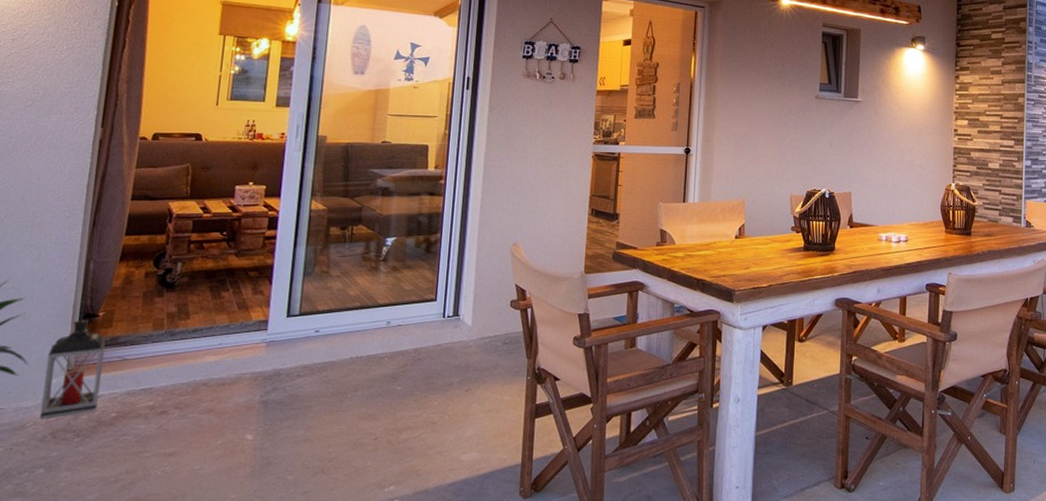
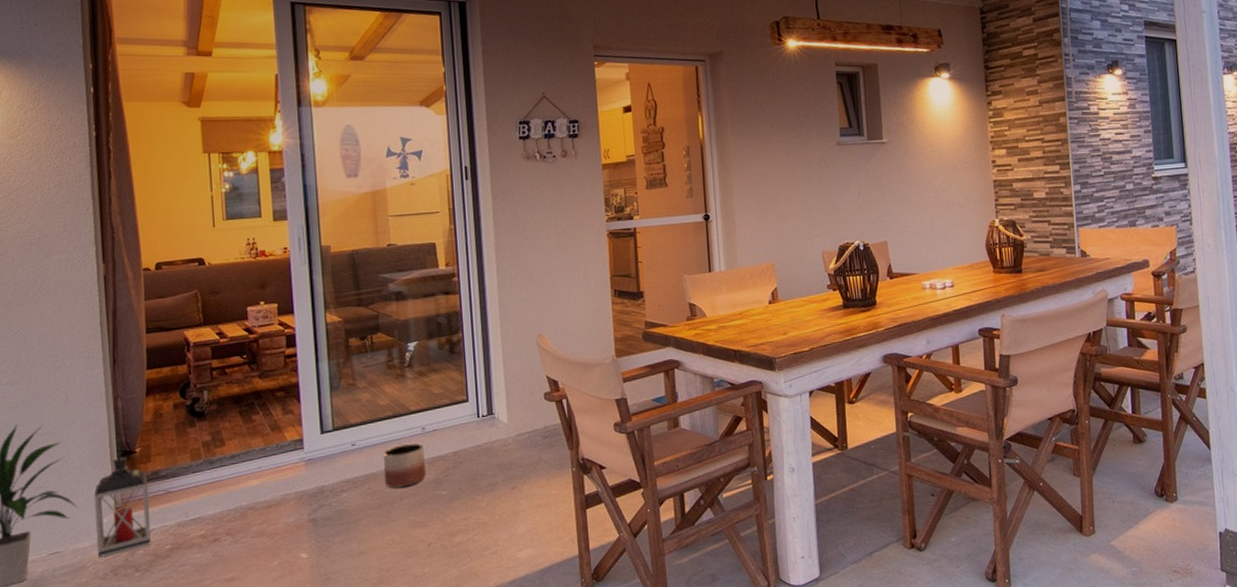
planter: none [341,336,386,378] -> present [383,443,426,488]

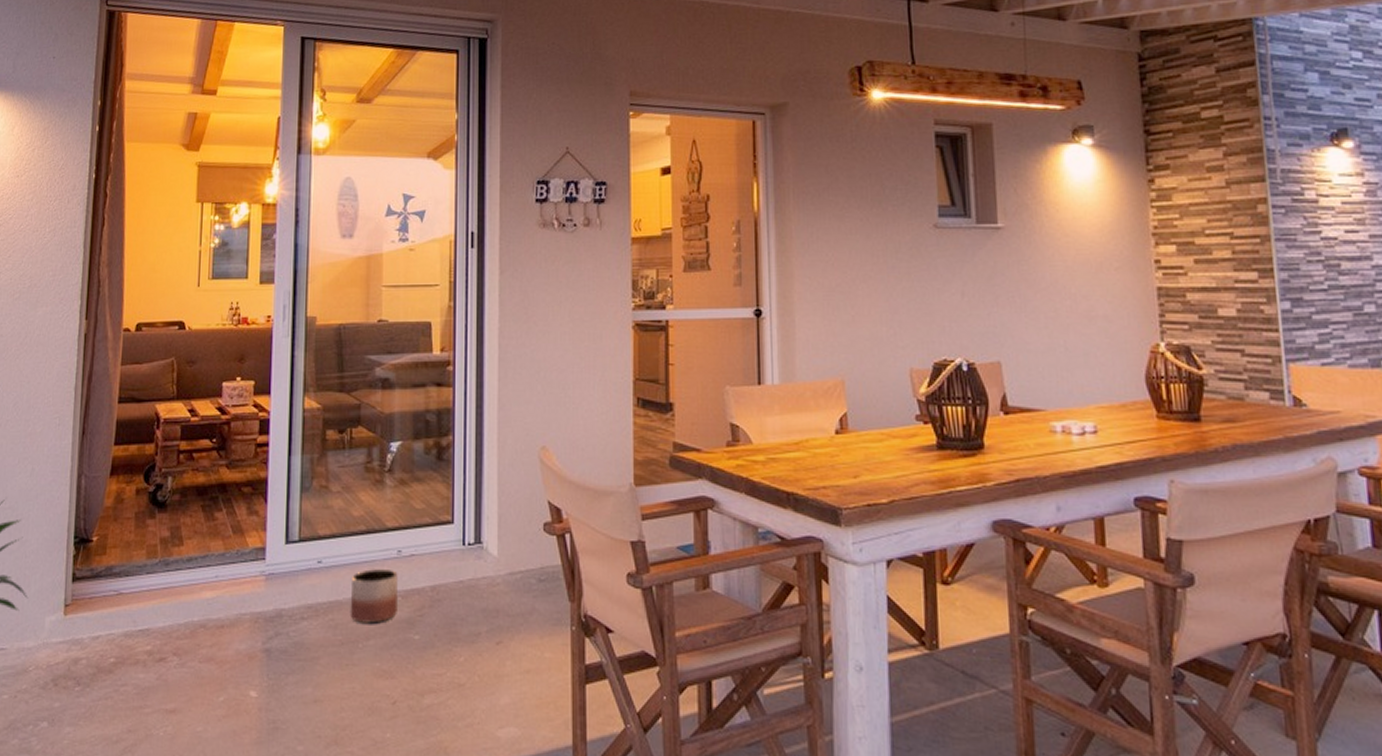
lantern: present [93,438,151,558] -> none [40,522,100,663]

